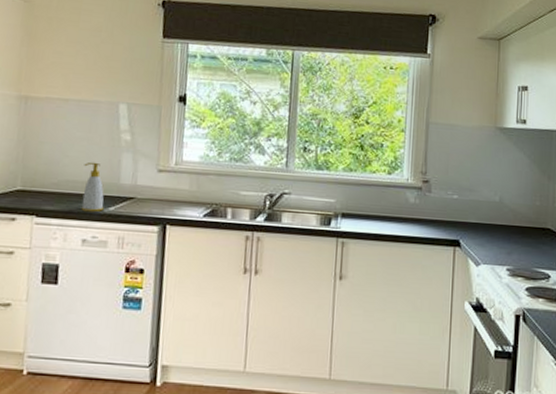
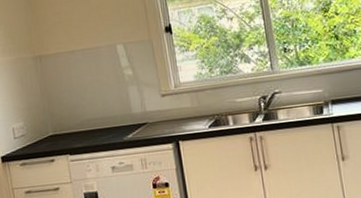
soap bottle: present [81,161,104,213] -> none [99,99,124,143]

